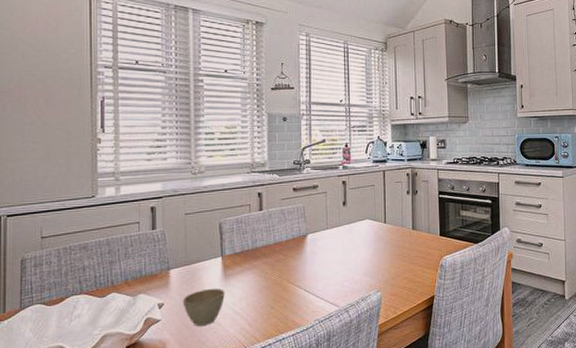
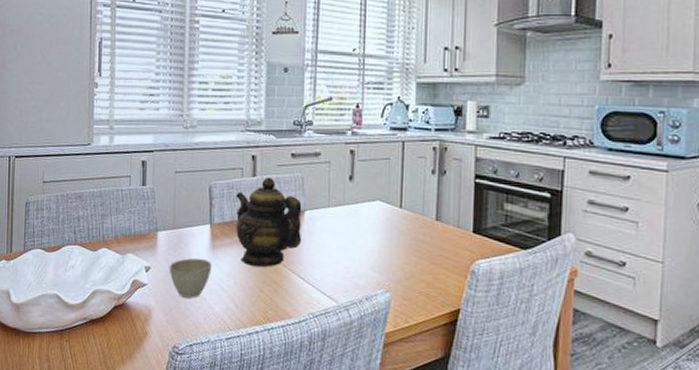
teapot: none [245,210,306,288] -> present [236,177,302,268]

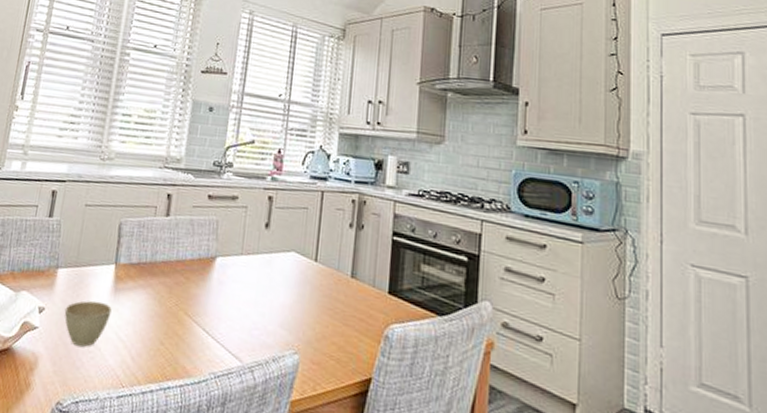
teapot: present [236,177,302,268] -> none [141,218,214,317]

